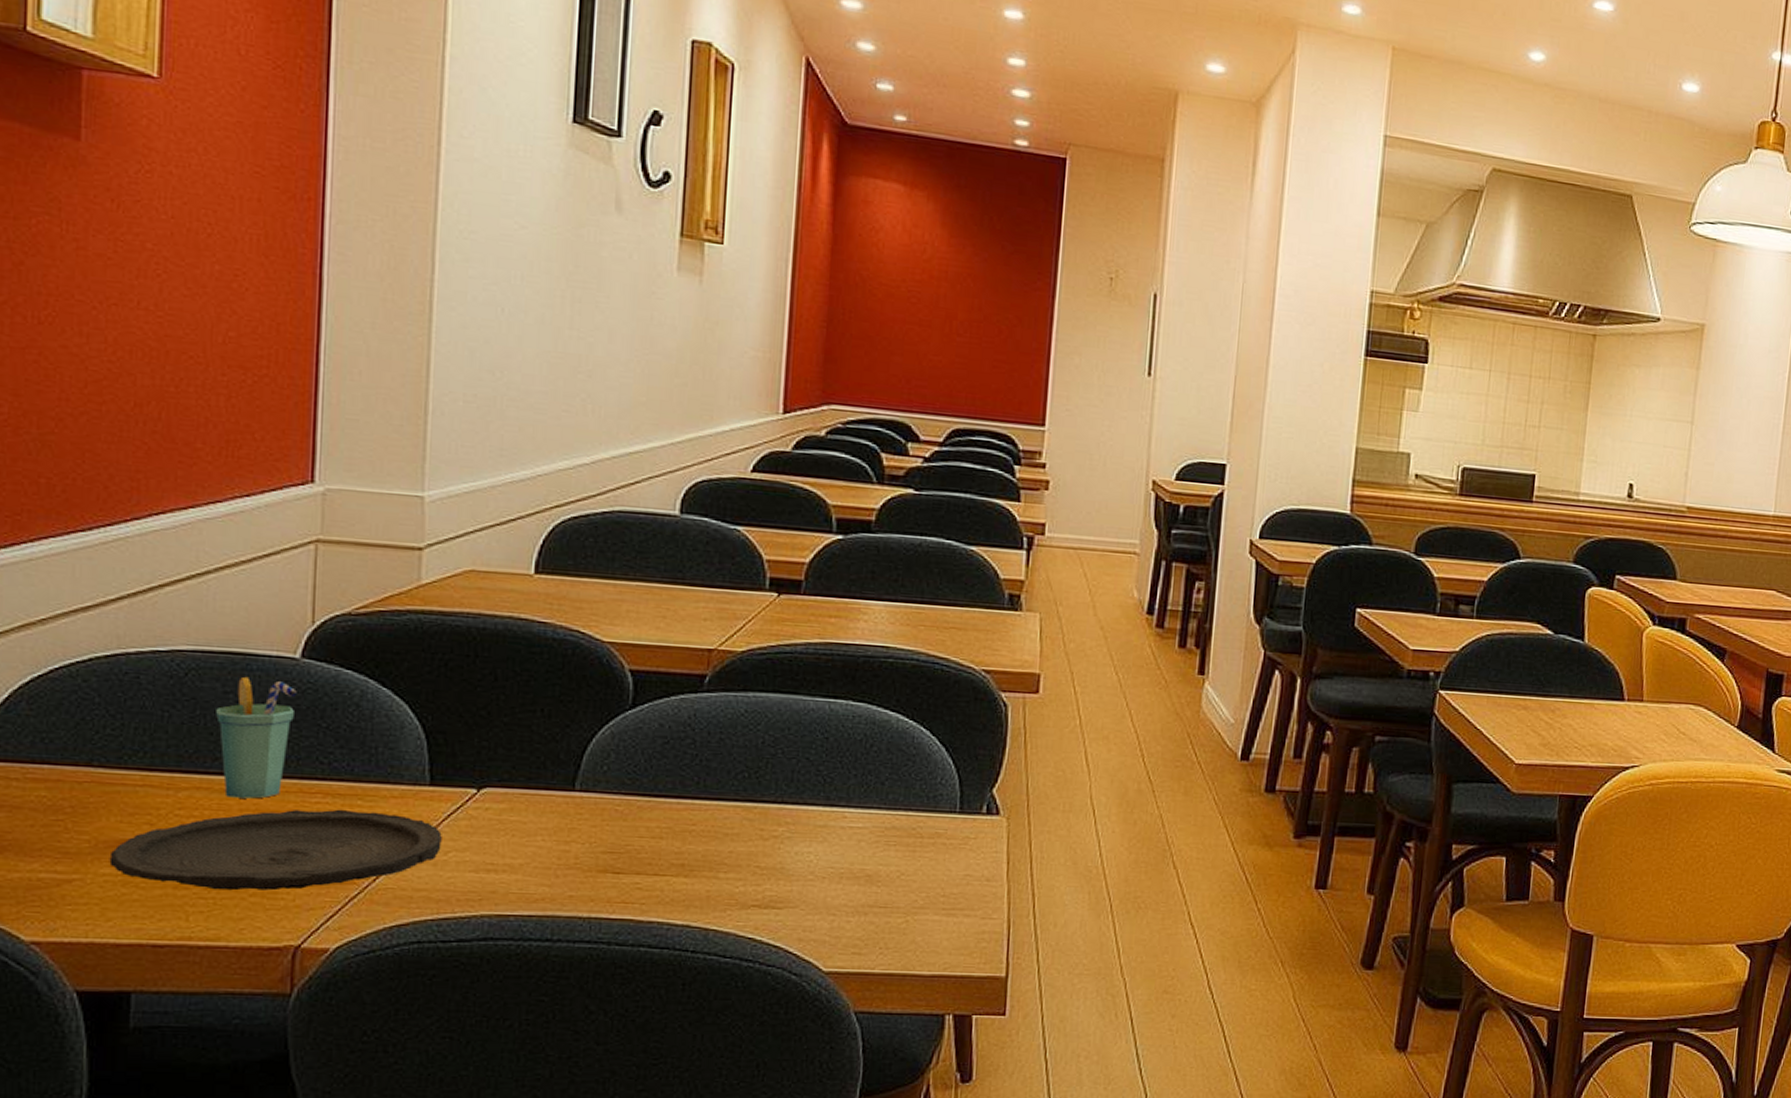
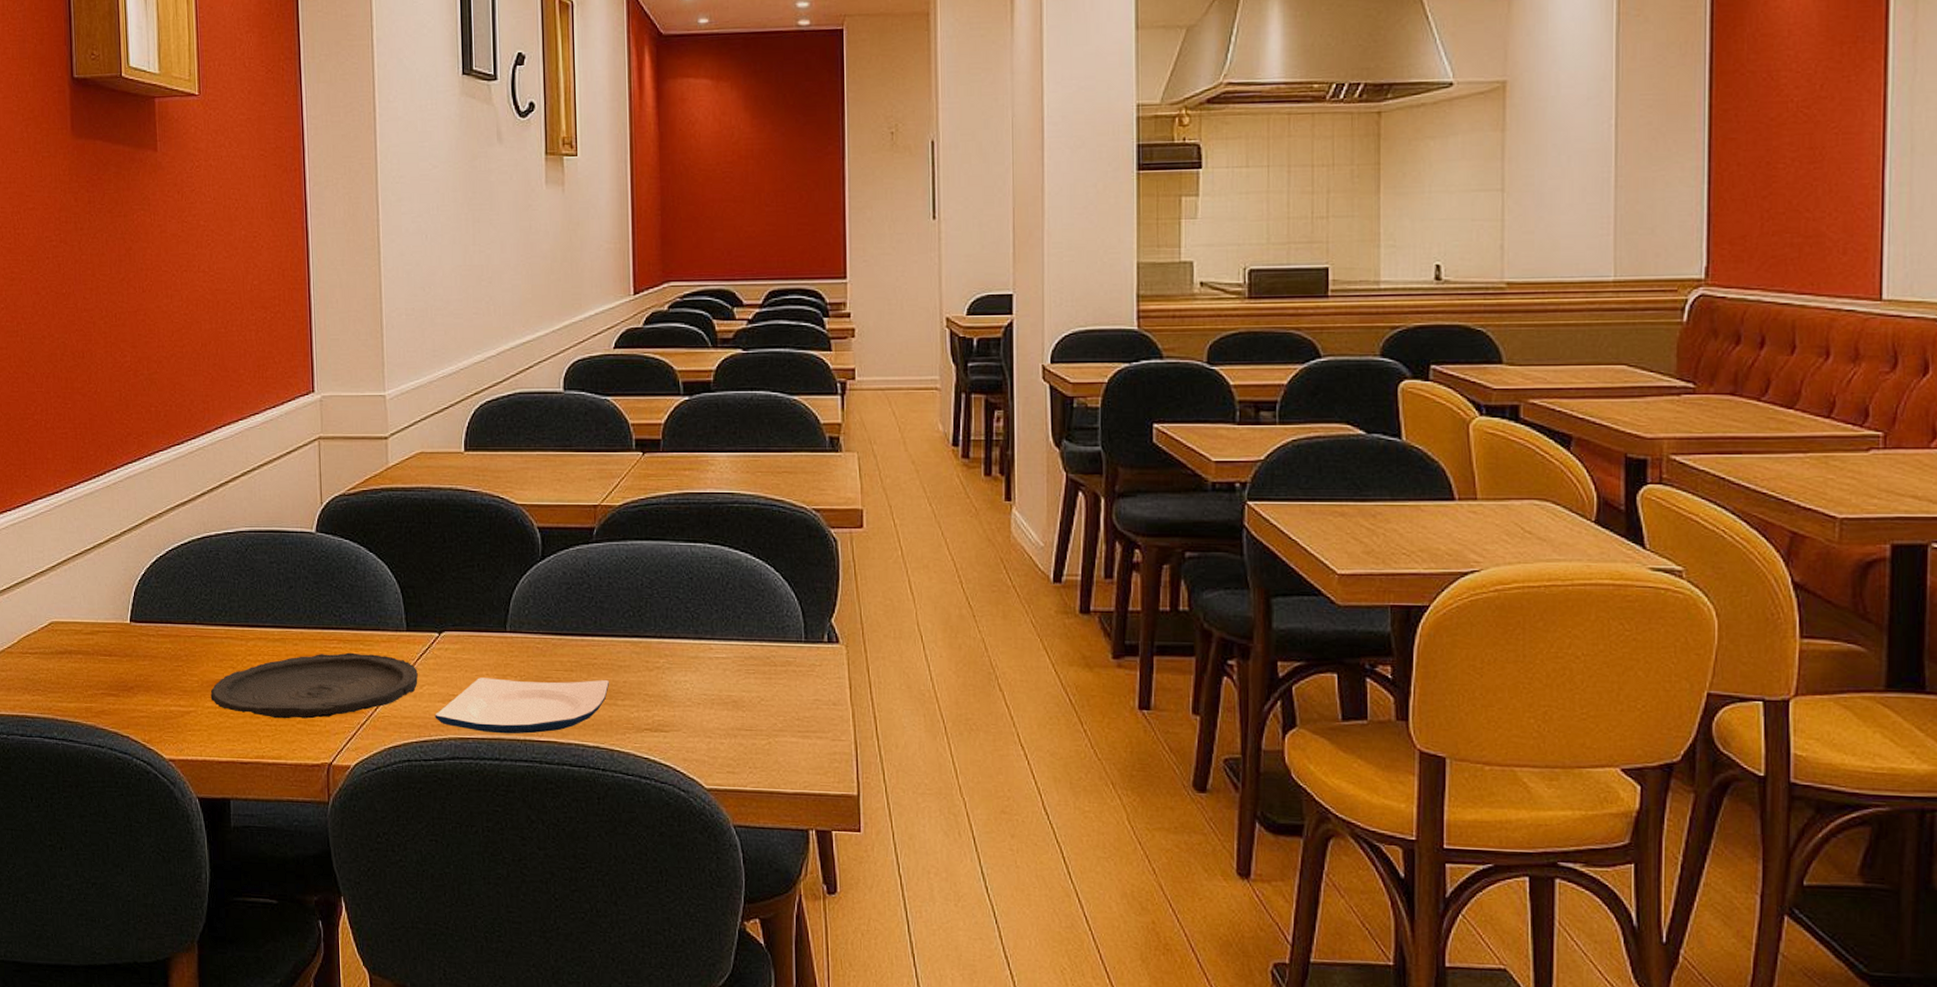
cup: present [216,676,297,799] -> none [266,549,315,646]
plate: none [462,843,710,911] -> present [435,678,609,734]

